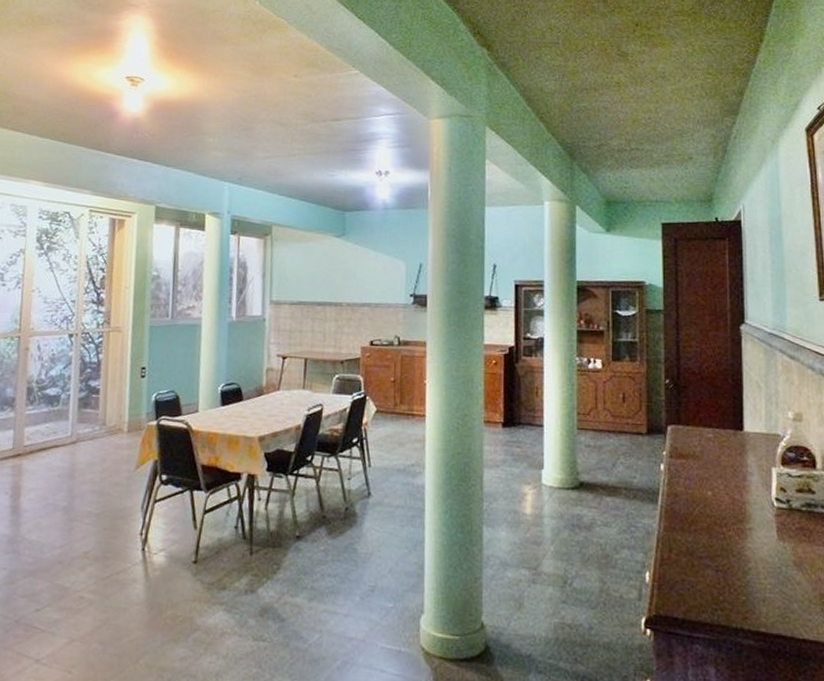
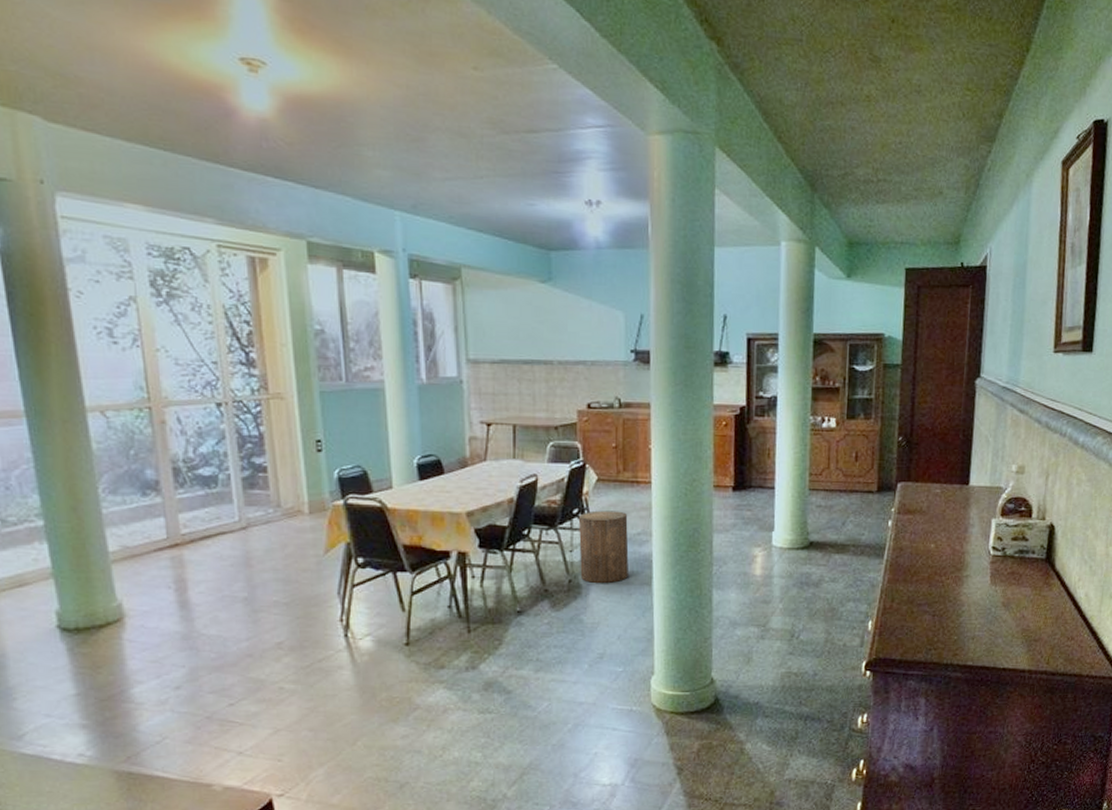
stool: none [356,440,403,513] -> present [578,510,629,583]

